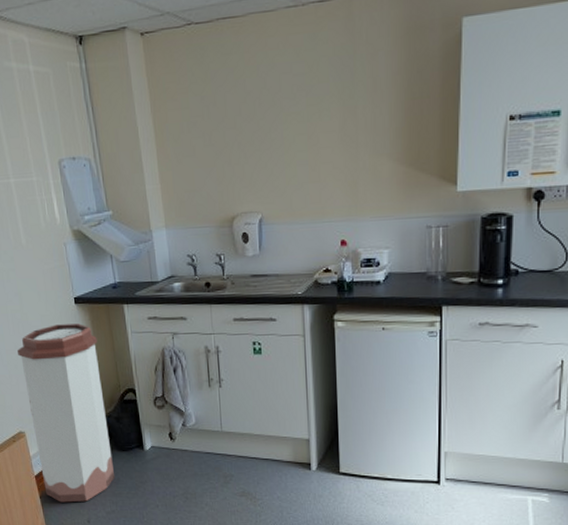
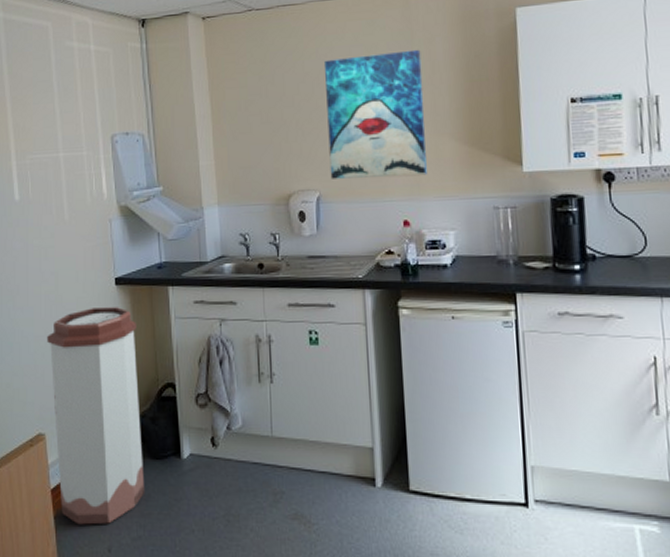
wall art: none [265,65,365,201] -> present [323,49,427,179]

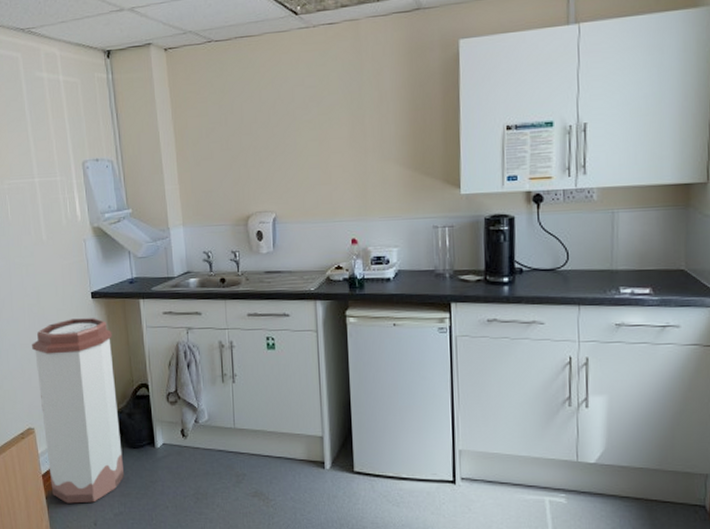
wall art: present [323,49,427,179] -> none [279,79,374,202]

